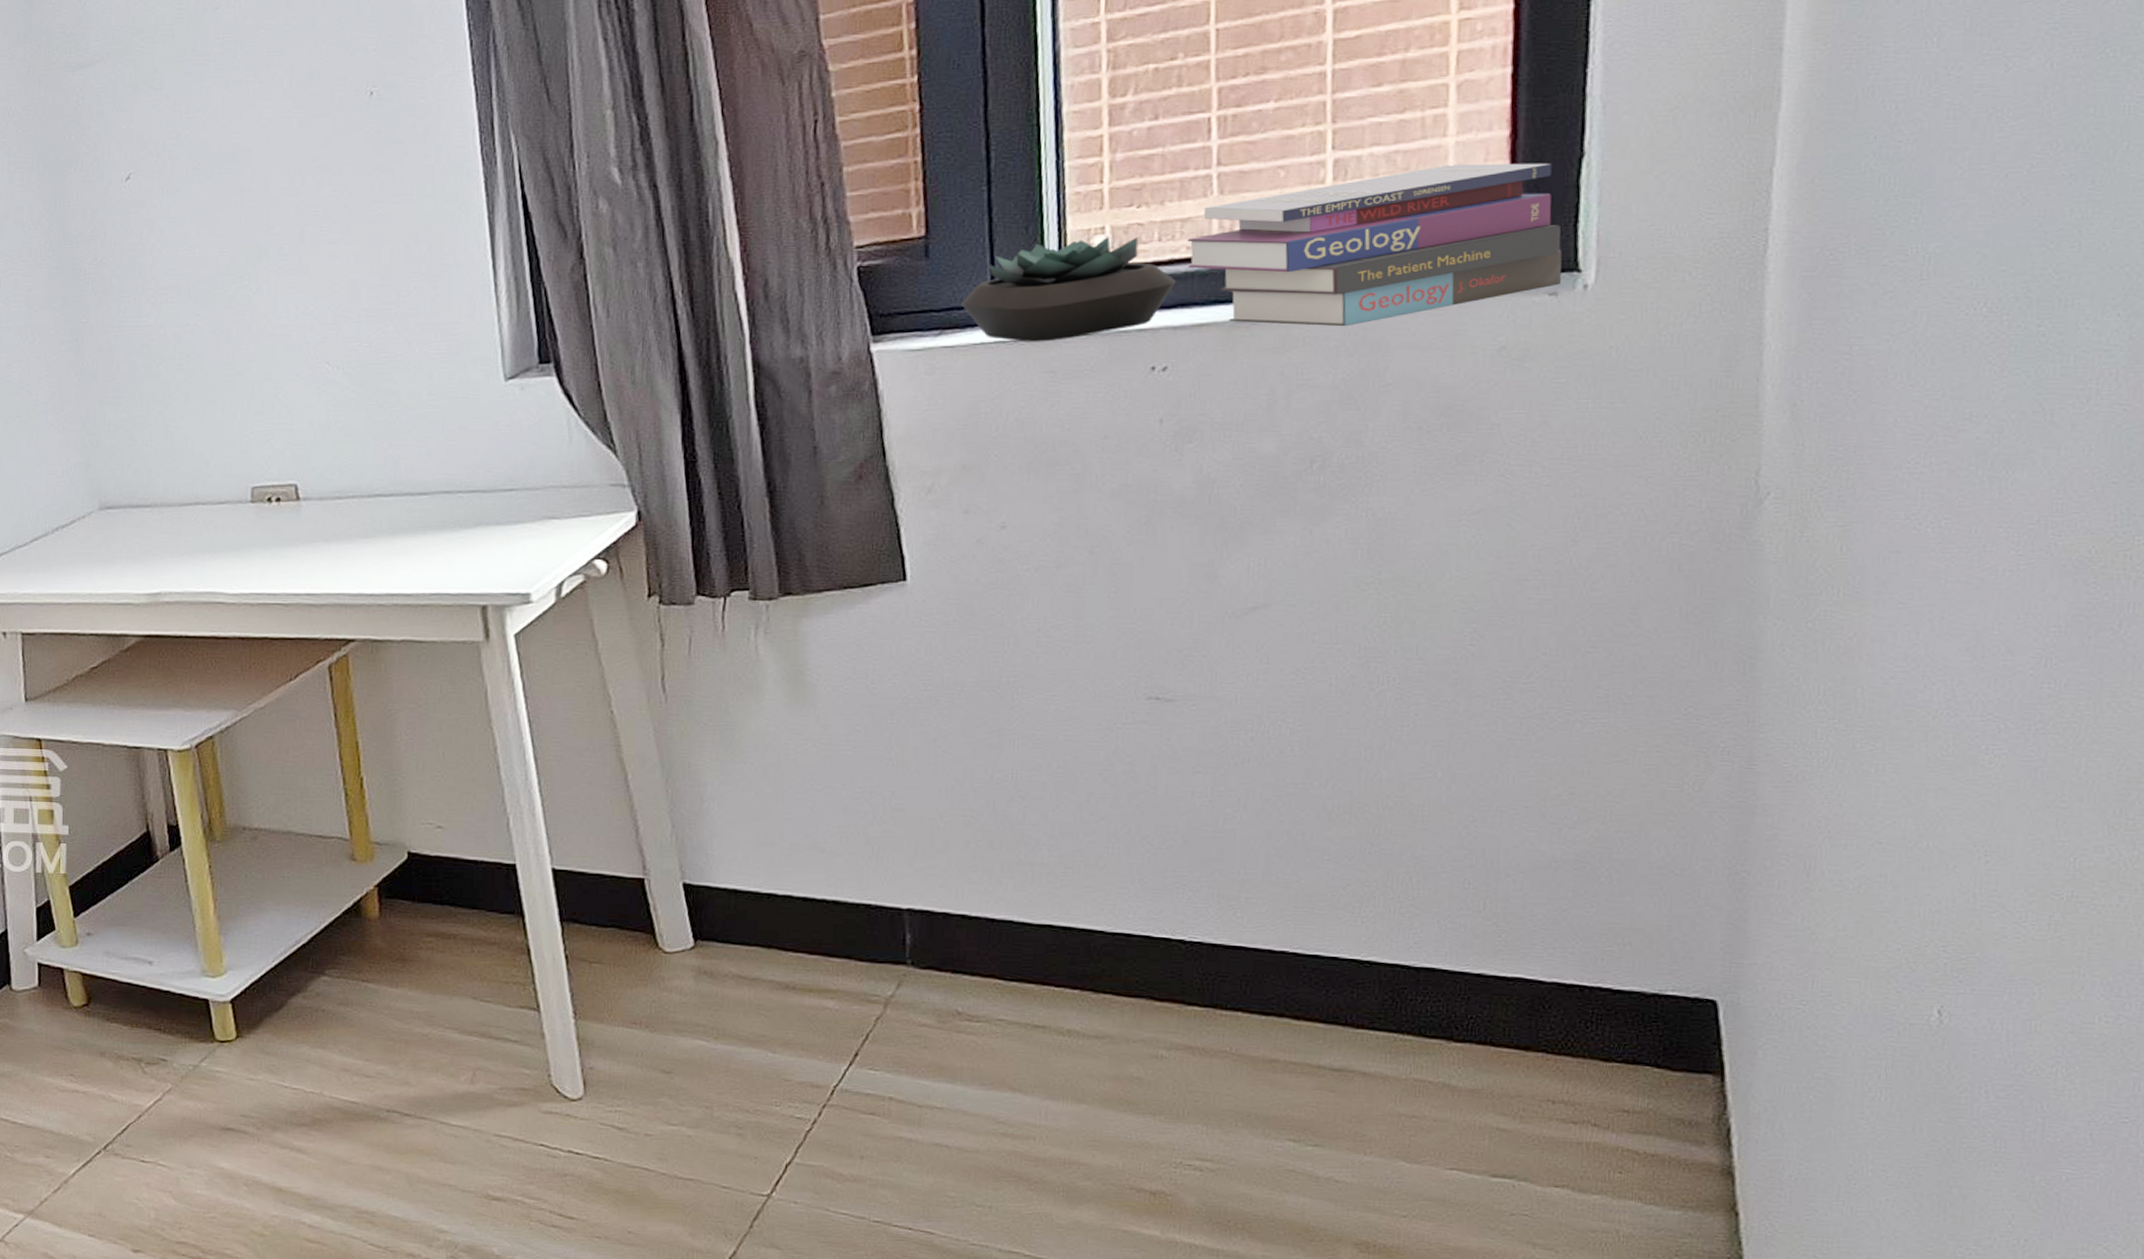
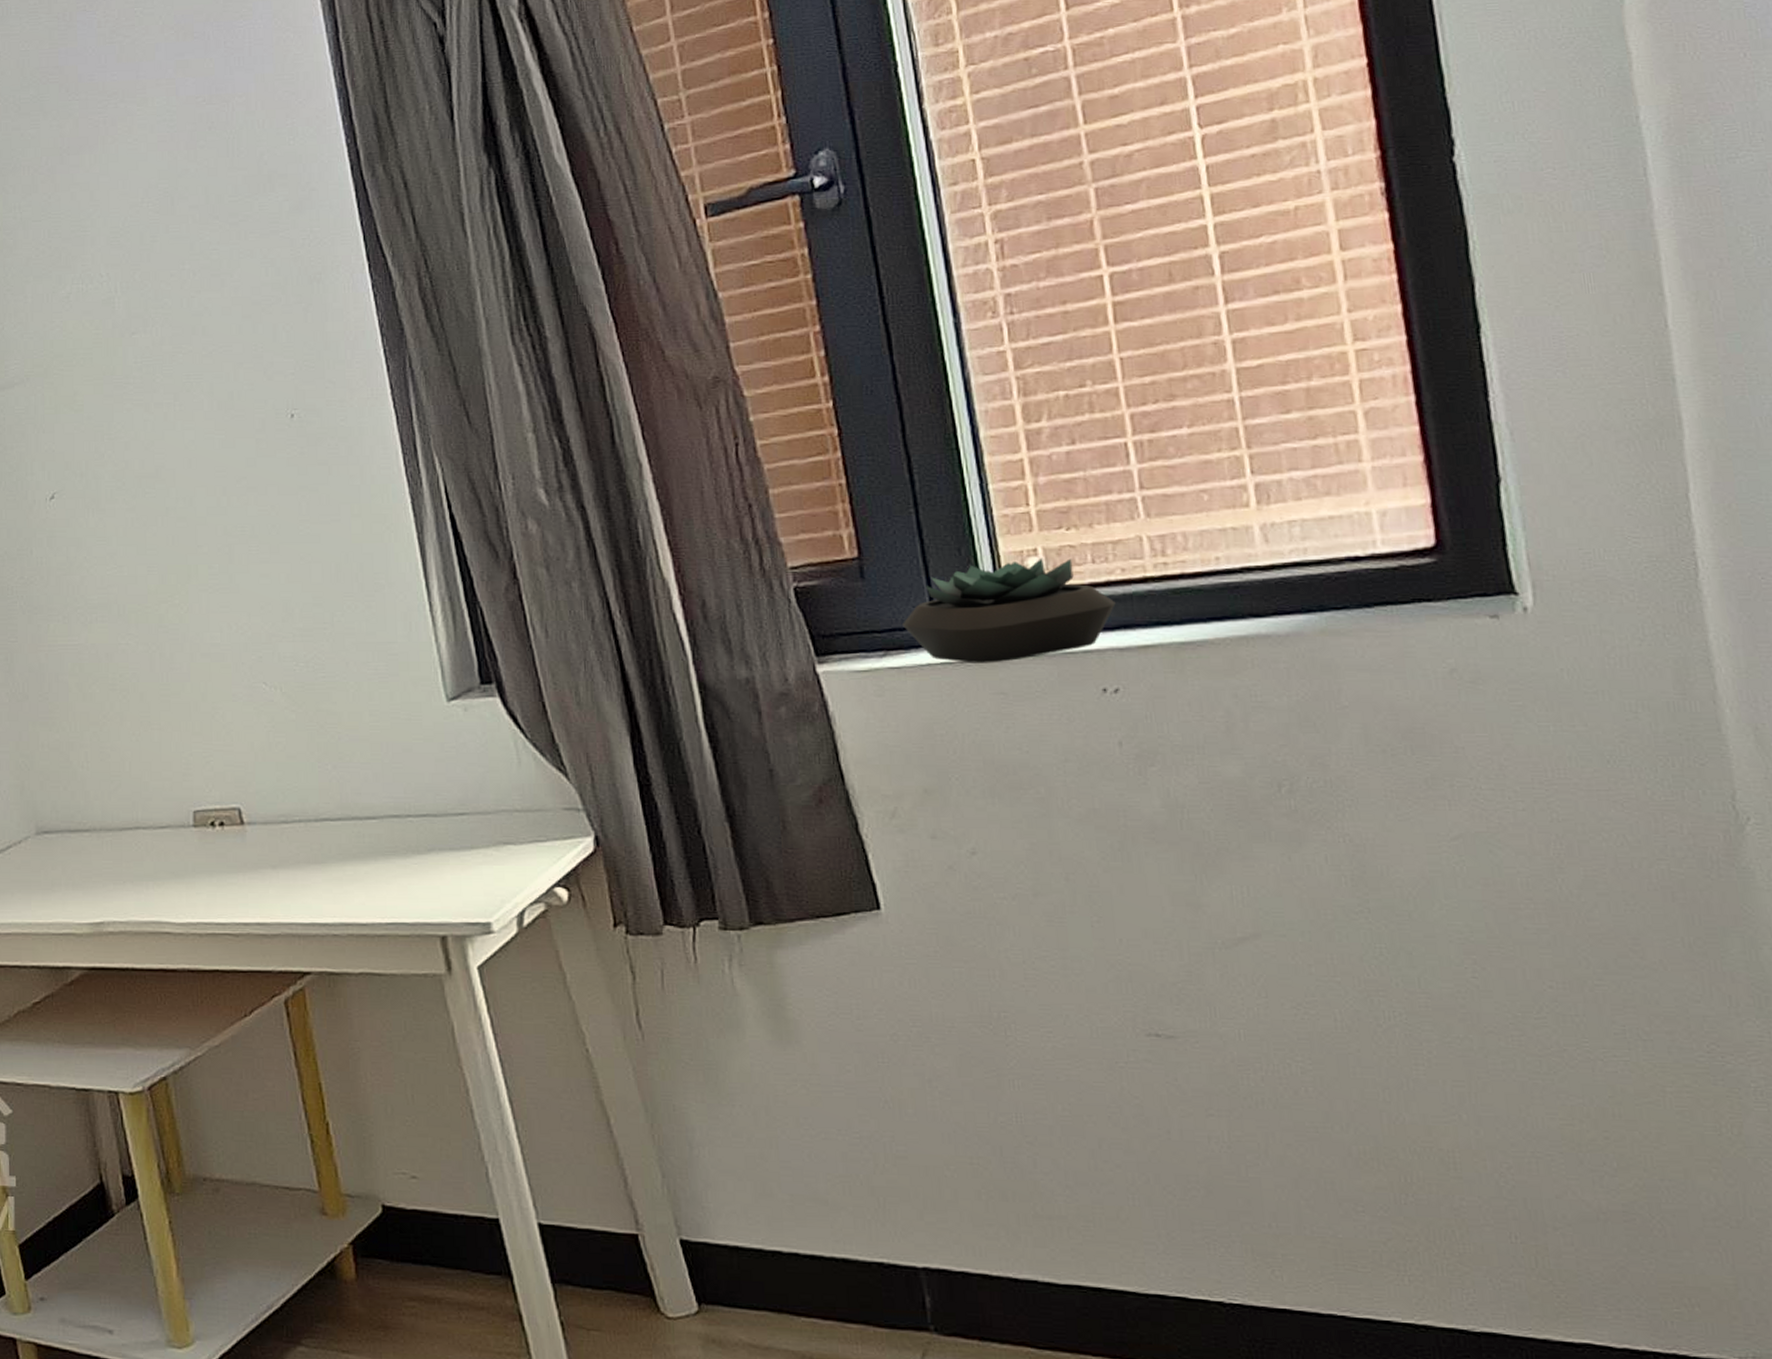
books: present [1187,163,1562,327] -> none [1121,487,1501,649]

